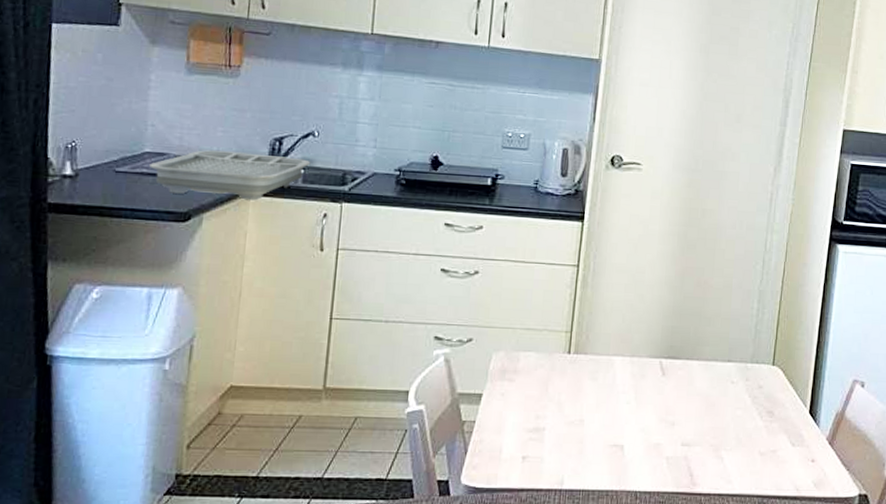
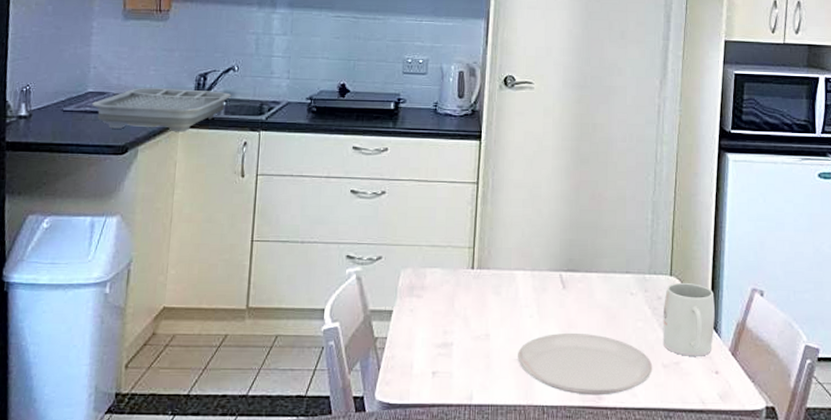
plate: none [612,419,750,482] -> present [518,332,653,395]
mug: none [761,372,816,445] -> present [663,282,715,356]

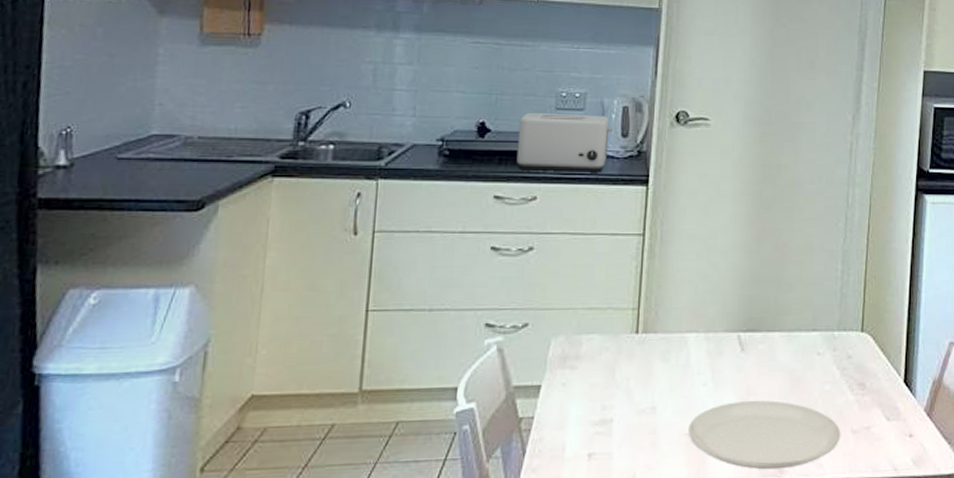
dish rack: present [92,88,232,133] -> none [157,129,342,183]
toaster: none [371,76,451,128] -> present [516,112,614,172]
mug: present [663,282,715,356] -> none [852,338,909,420]

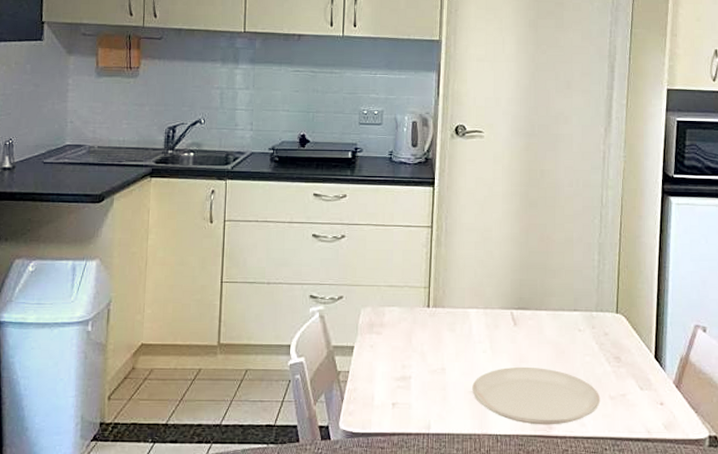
toaster: present [516,112,614,172] -> none [330,126,405,175]

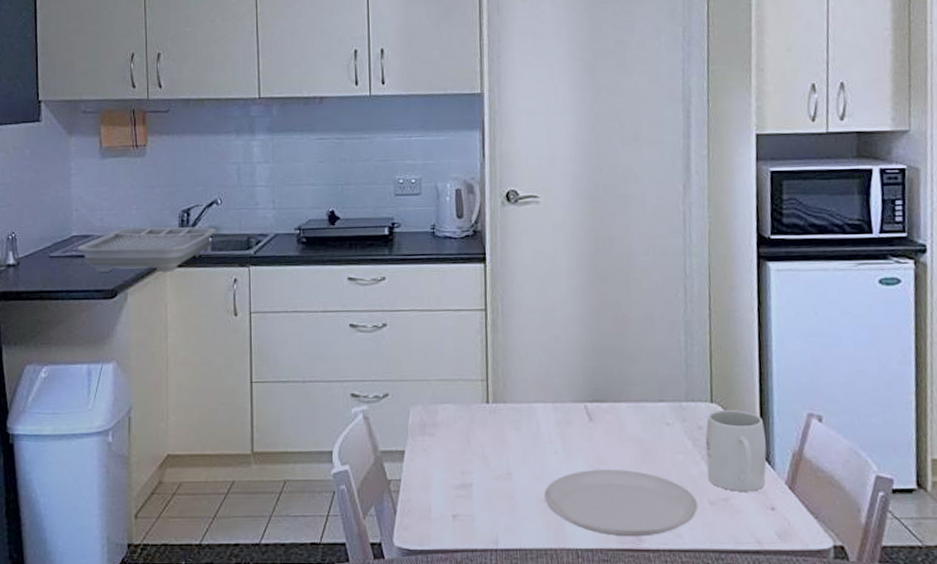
dish rack: none [70,141,199,182] -> present [78,226,217,273]
mug: none [609,319,659,389] -> present [705,409,767,492]

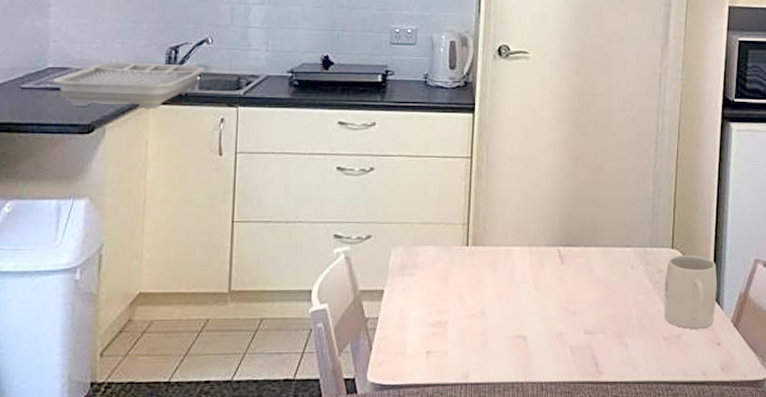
plate: present [544,469,698,537] -> none [515,308,654,371]

